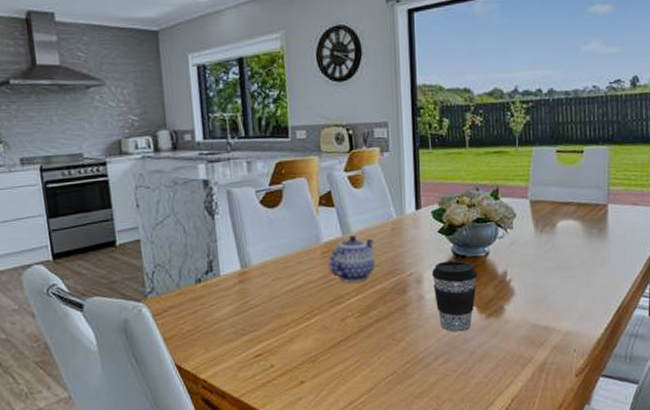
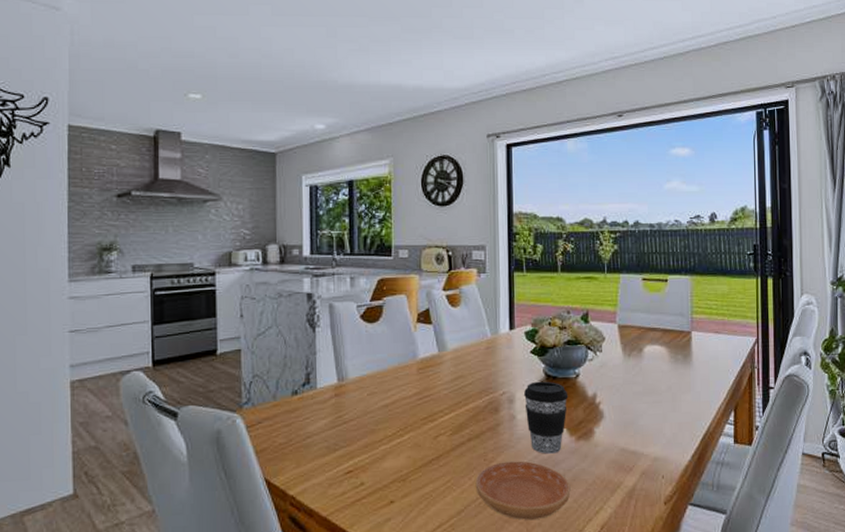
teapot: present [328,235,375,282] -> none [423,353,469,400]
saucer: none [384,339,481,395] -> present [475,461,571,520]

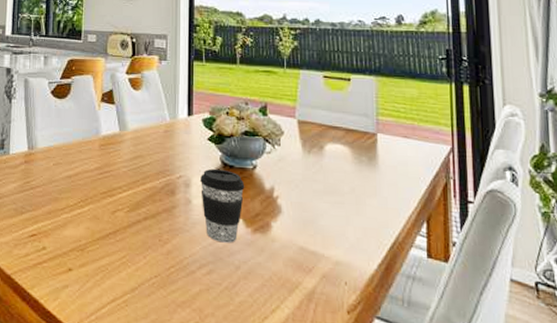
saucer: present [475,461,571,520] -> none [150,245,246,309]

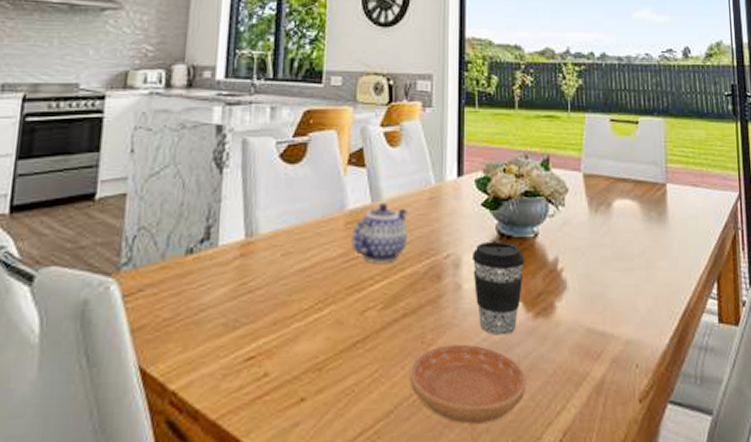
teapot: none [104,132,147,178] -> present [351,203,407,263]
saucer: none [150,245,246,309] -> present [409,344,527,424]

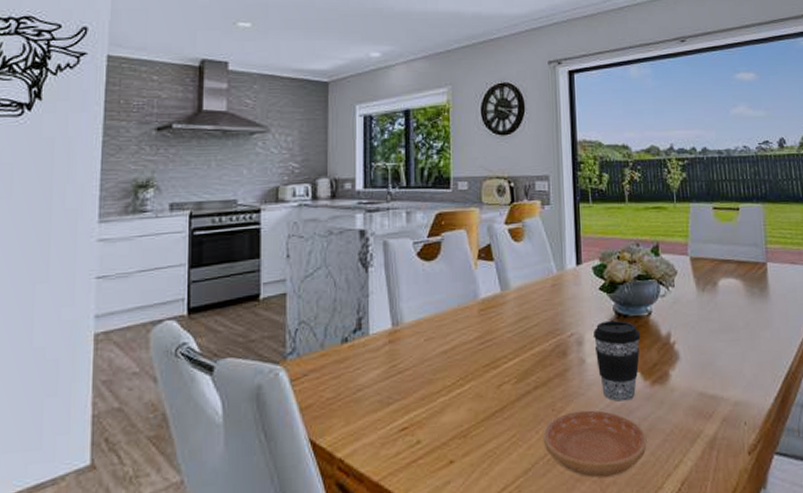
teapot: present [351,203,407,263] -> none [485,291,534,344]

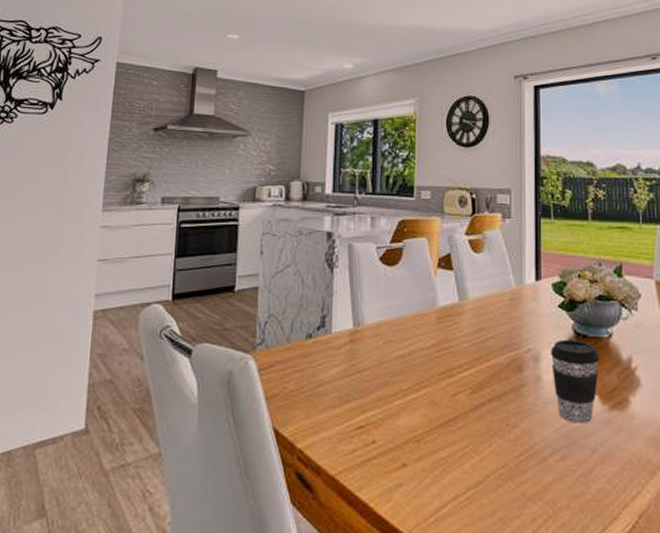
saucer: present [543,410,647,478] -> none [496,428,603,499]

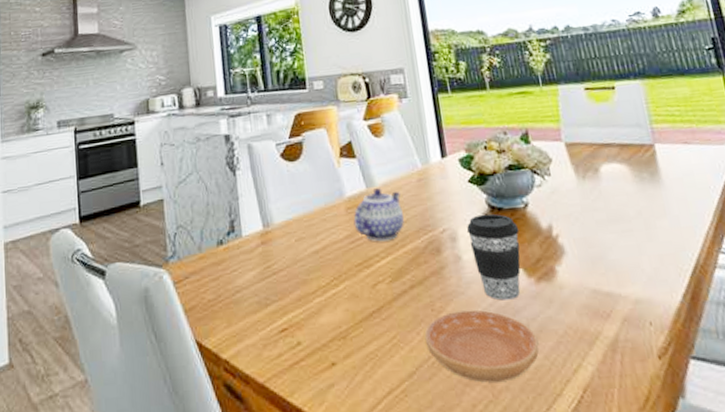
teapot: none [442,302,491,354] -> present [353,188,404,242]
saucer: none [496,428,603,499] -> present [424,310,539,383]

